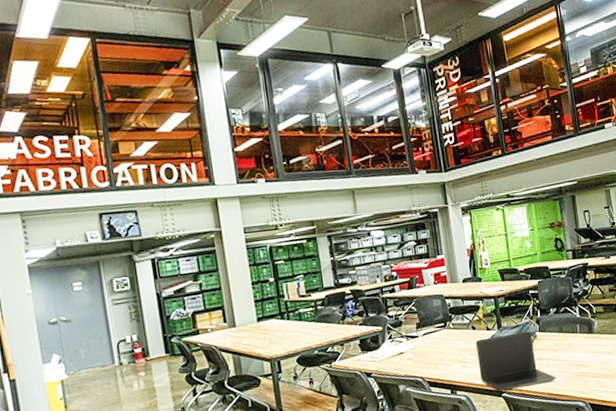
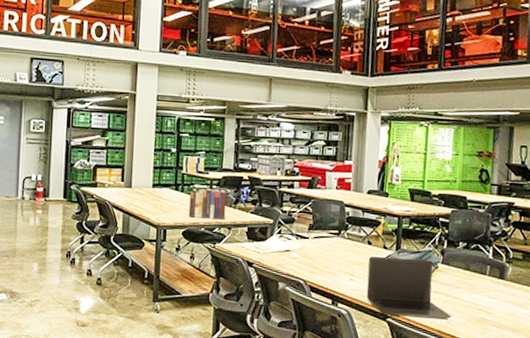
books: none [296,308,336,343] -> present [188,188,227,220]

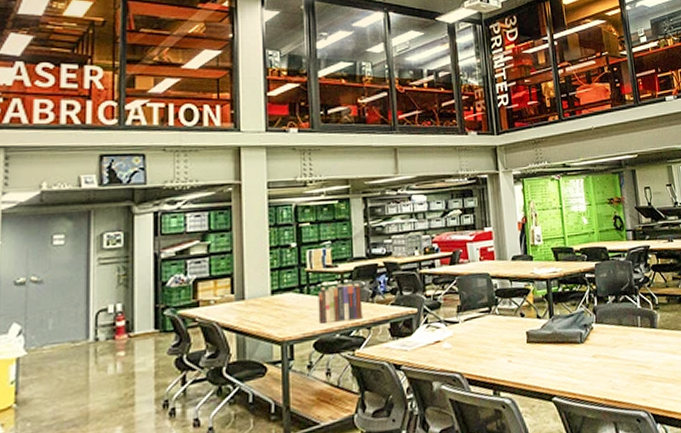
laptop computer: present [366,256,452,319] -> none [523,321,616,395]

